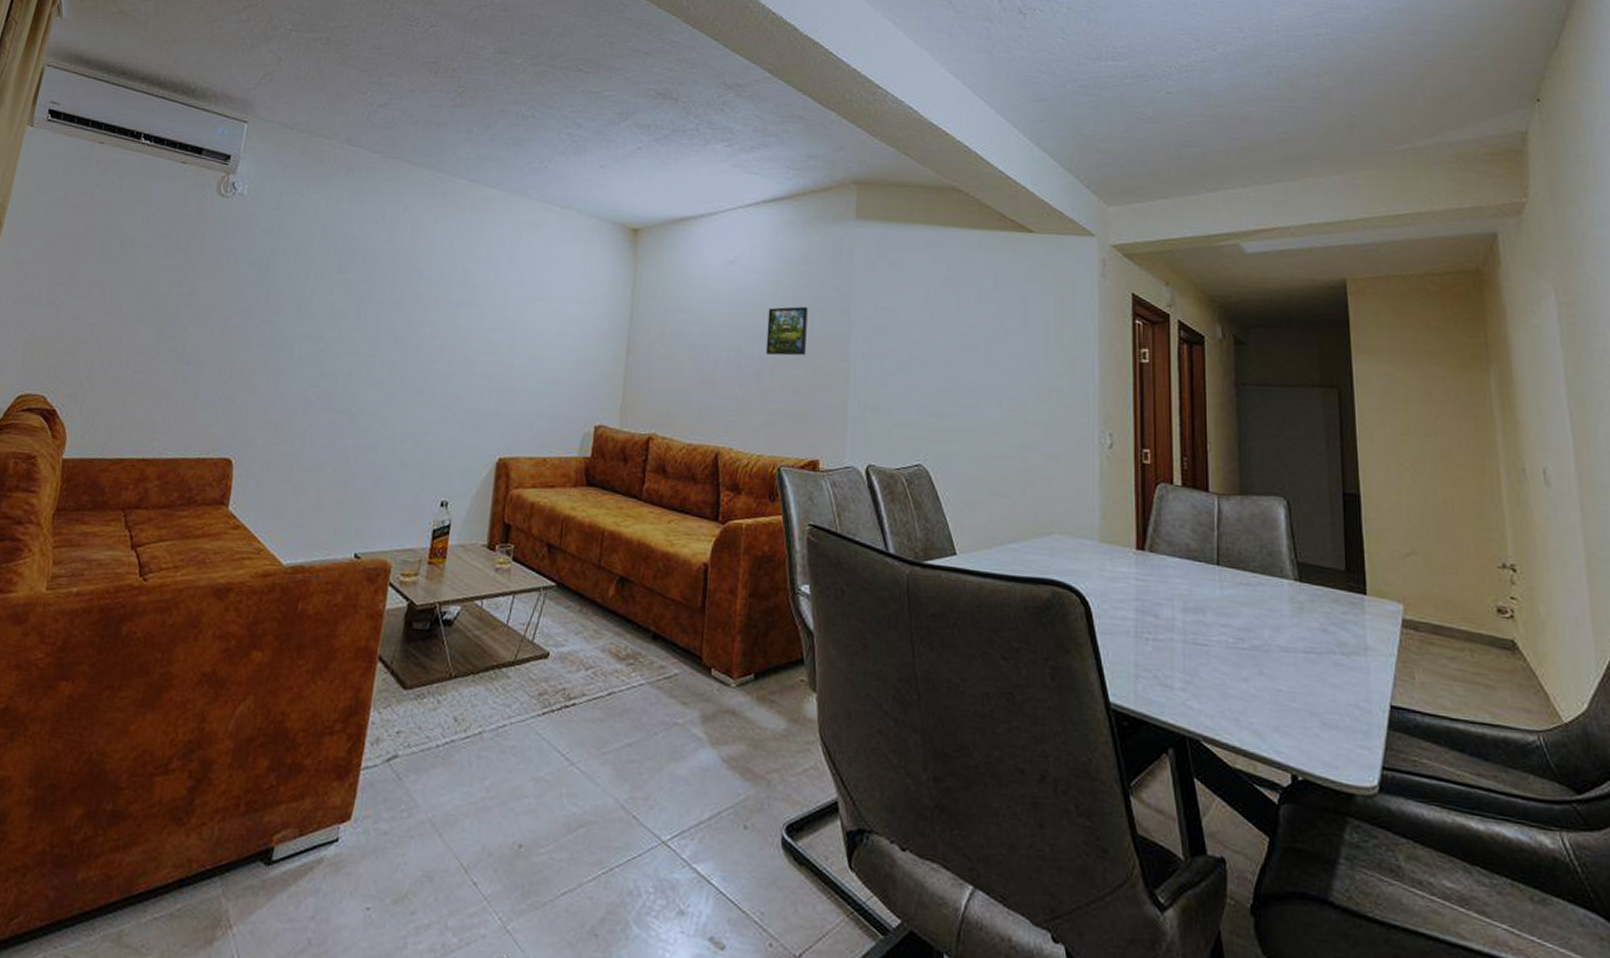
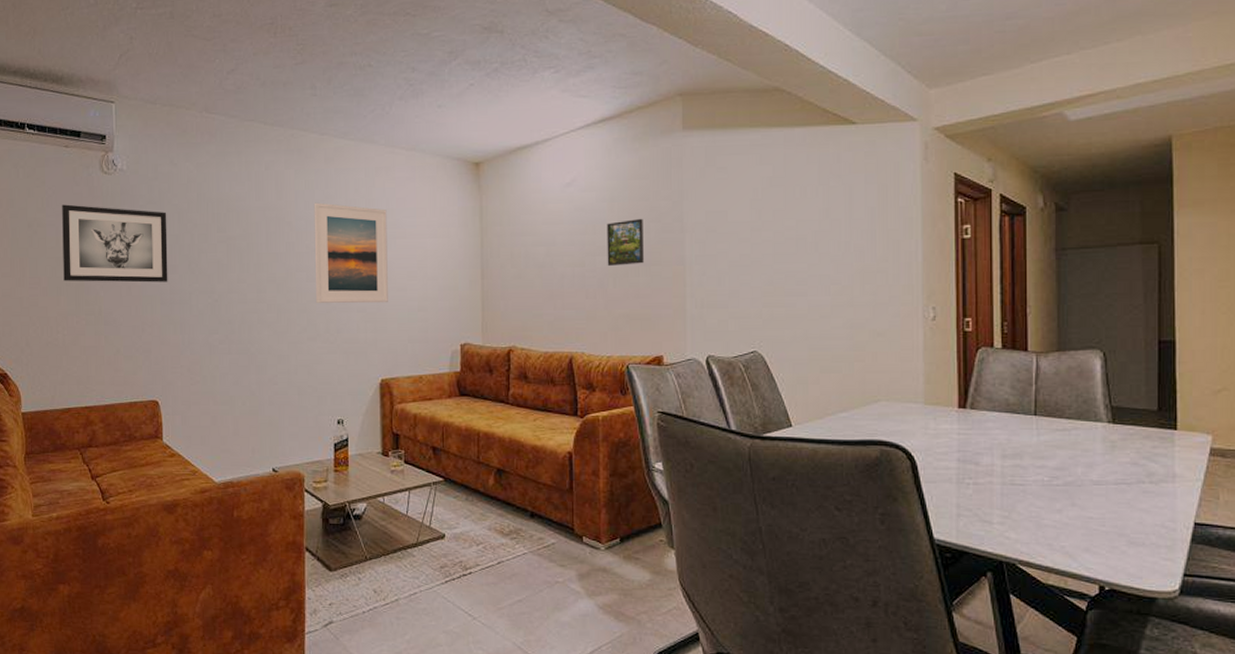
wall art: none [148,224,284,323] -> present [62,204,168,283]
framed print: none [437,252,531,372] -> present [314,202,388,303]

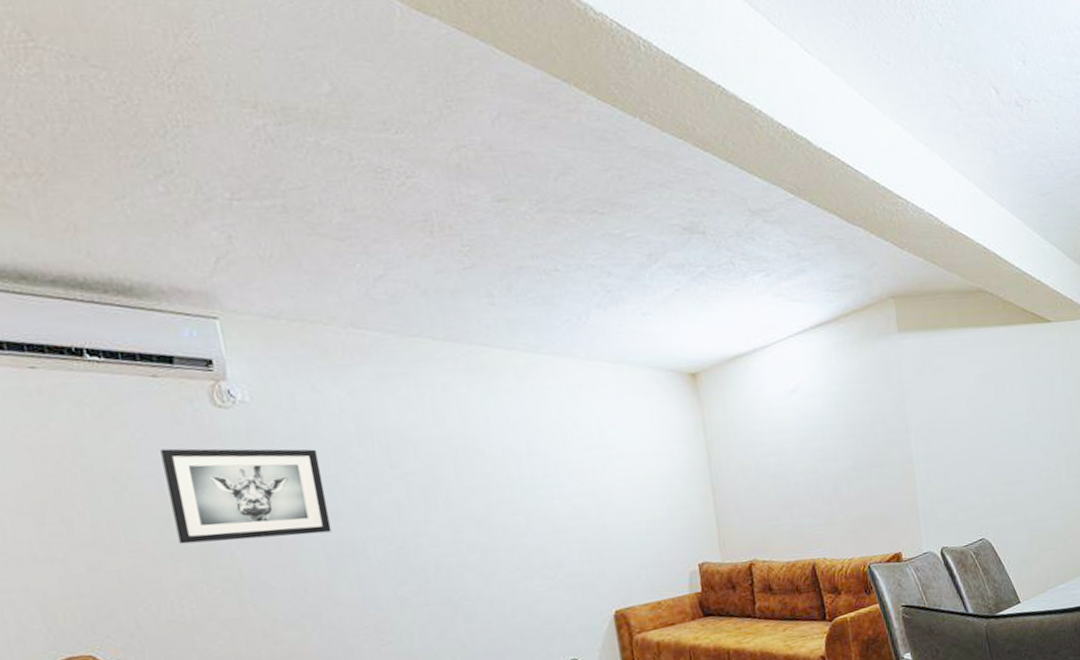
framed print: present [314,202,388,303] -> none [509,426,612,538]
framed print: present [607,218,644,266] -> none [834,421,874,470]

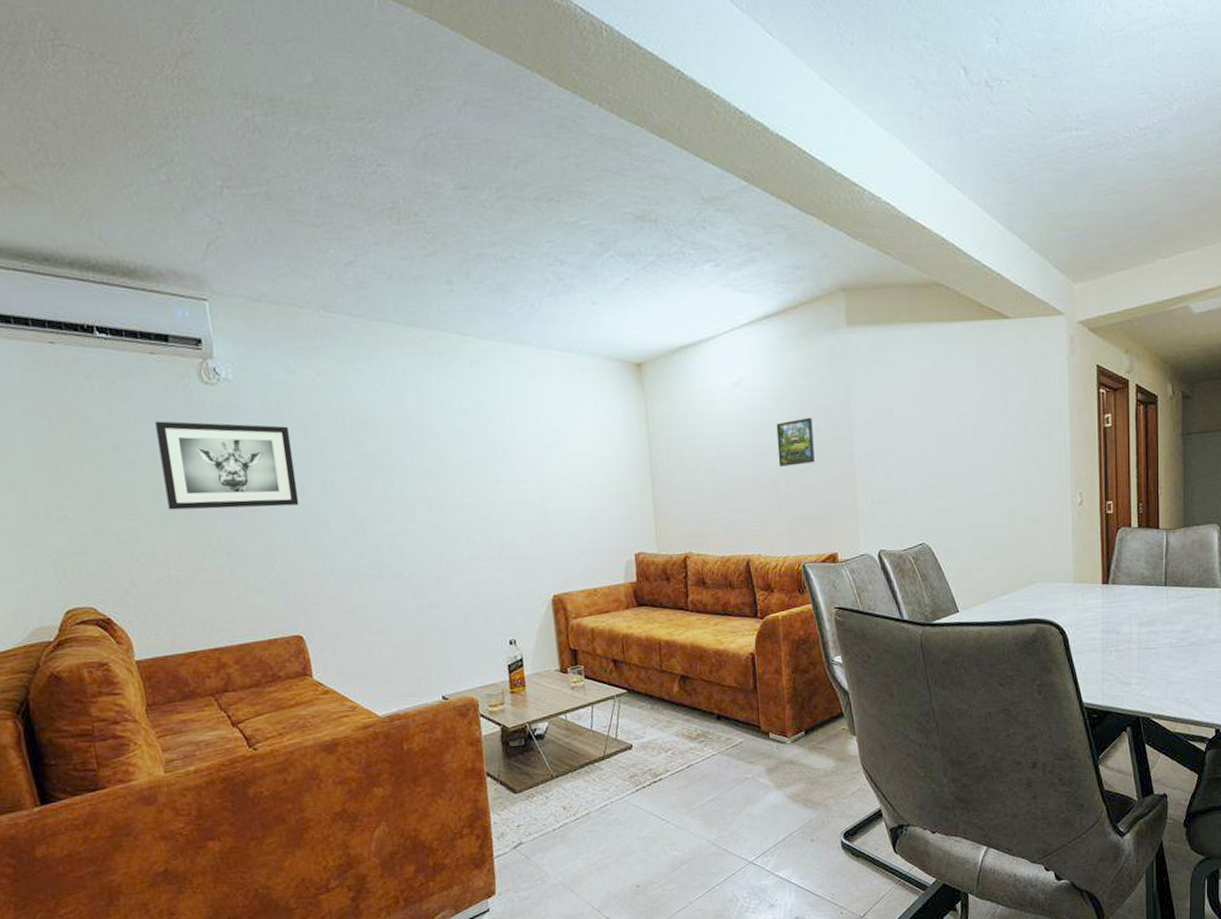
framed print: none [834,421,874,470] -> present [776,417,815,466]

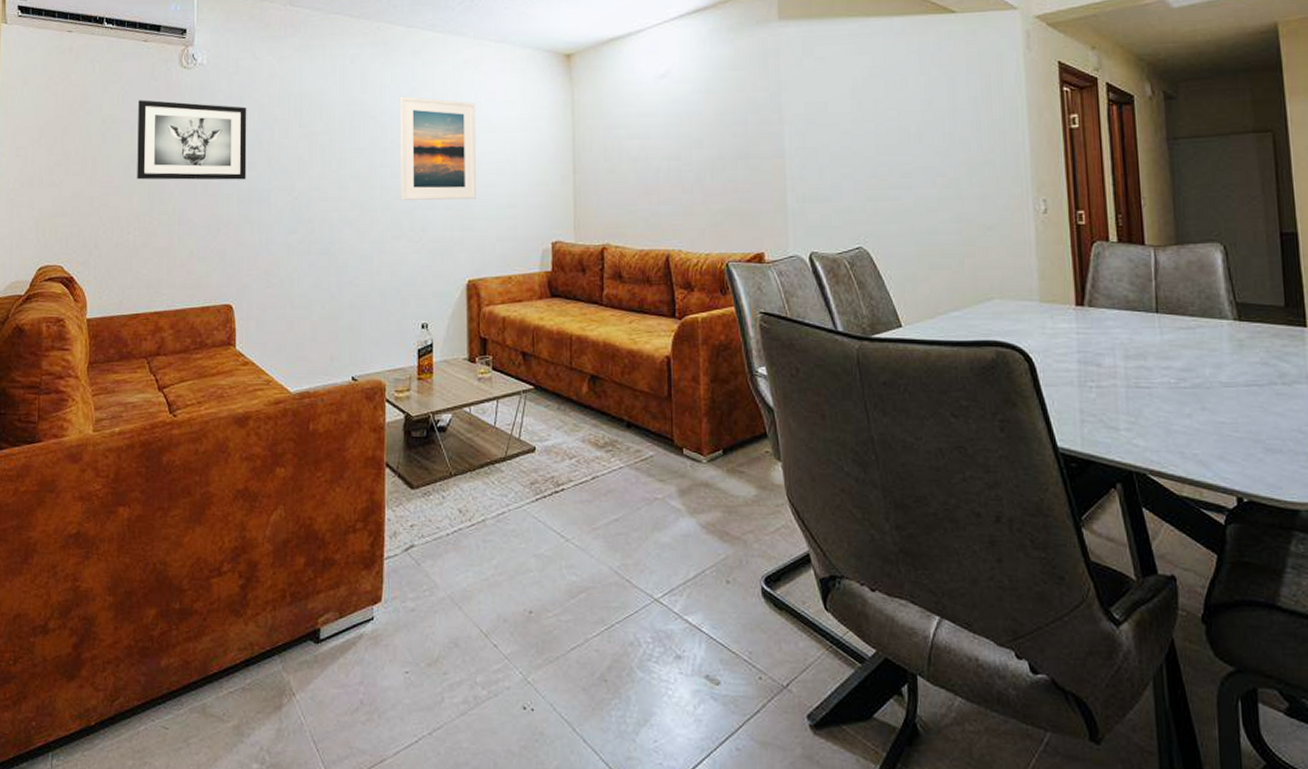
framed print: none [462,410,554,519] -> present [399,96,476,200]
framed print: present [776,417,815,466] -> none [702,109,742,159]

